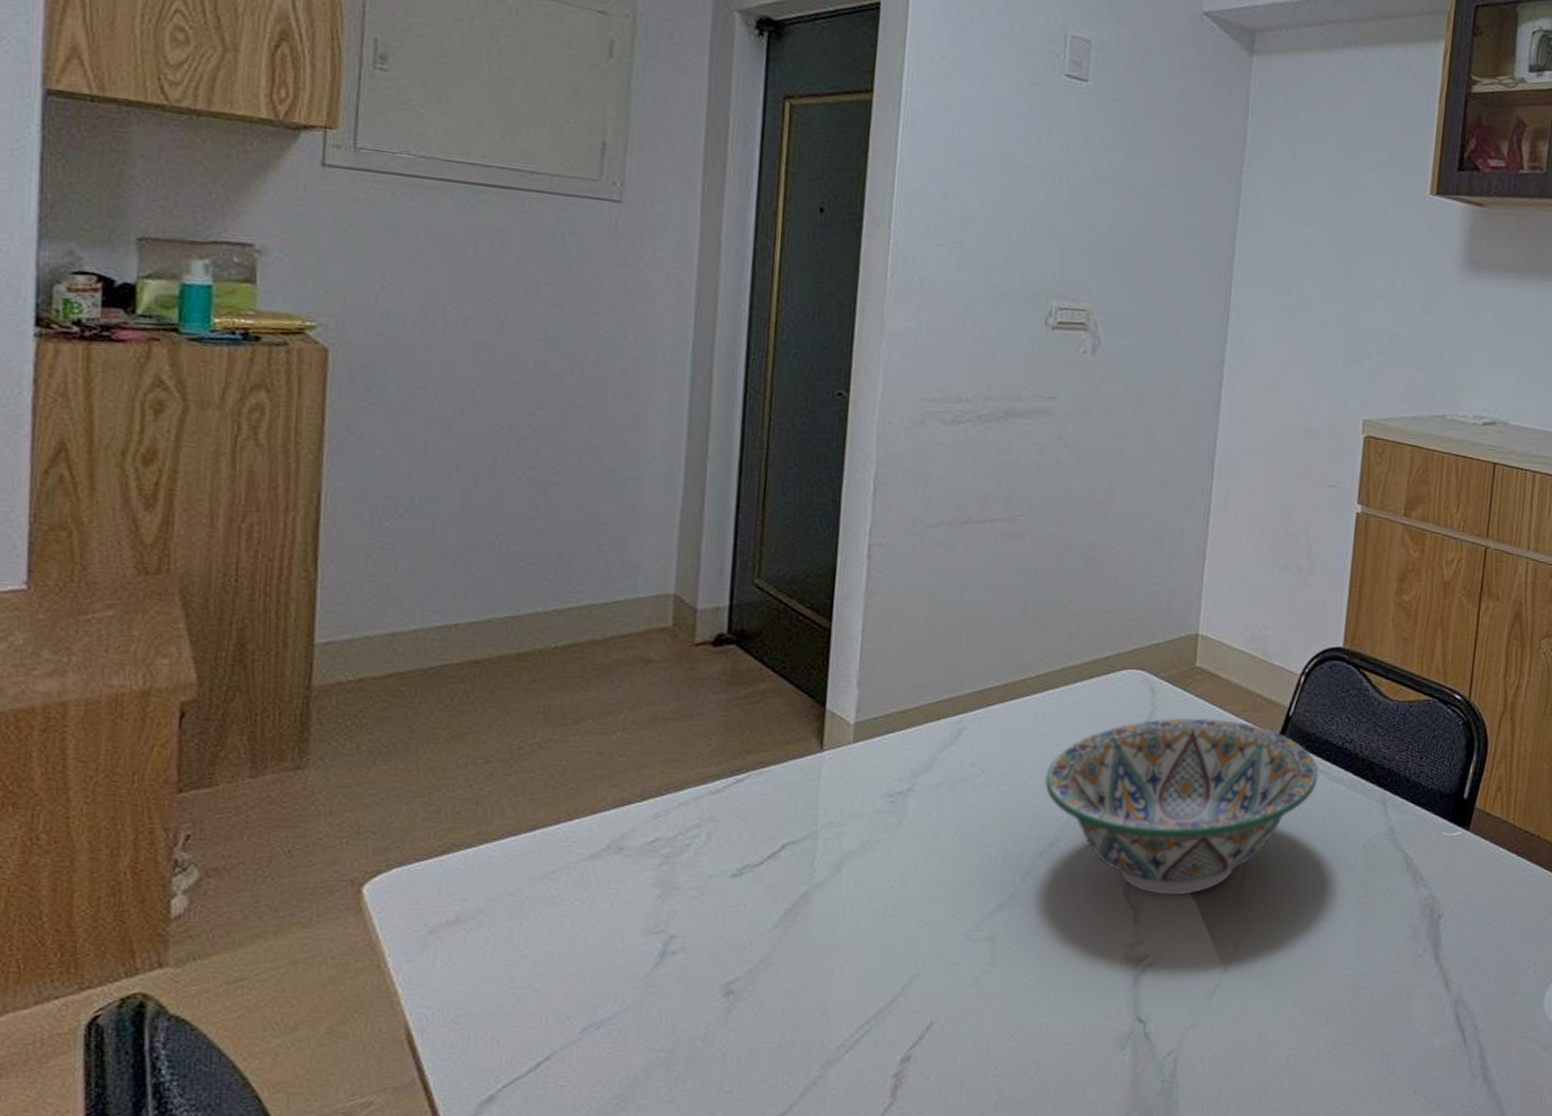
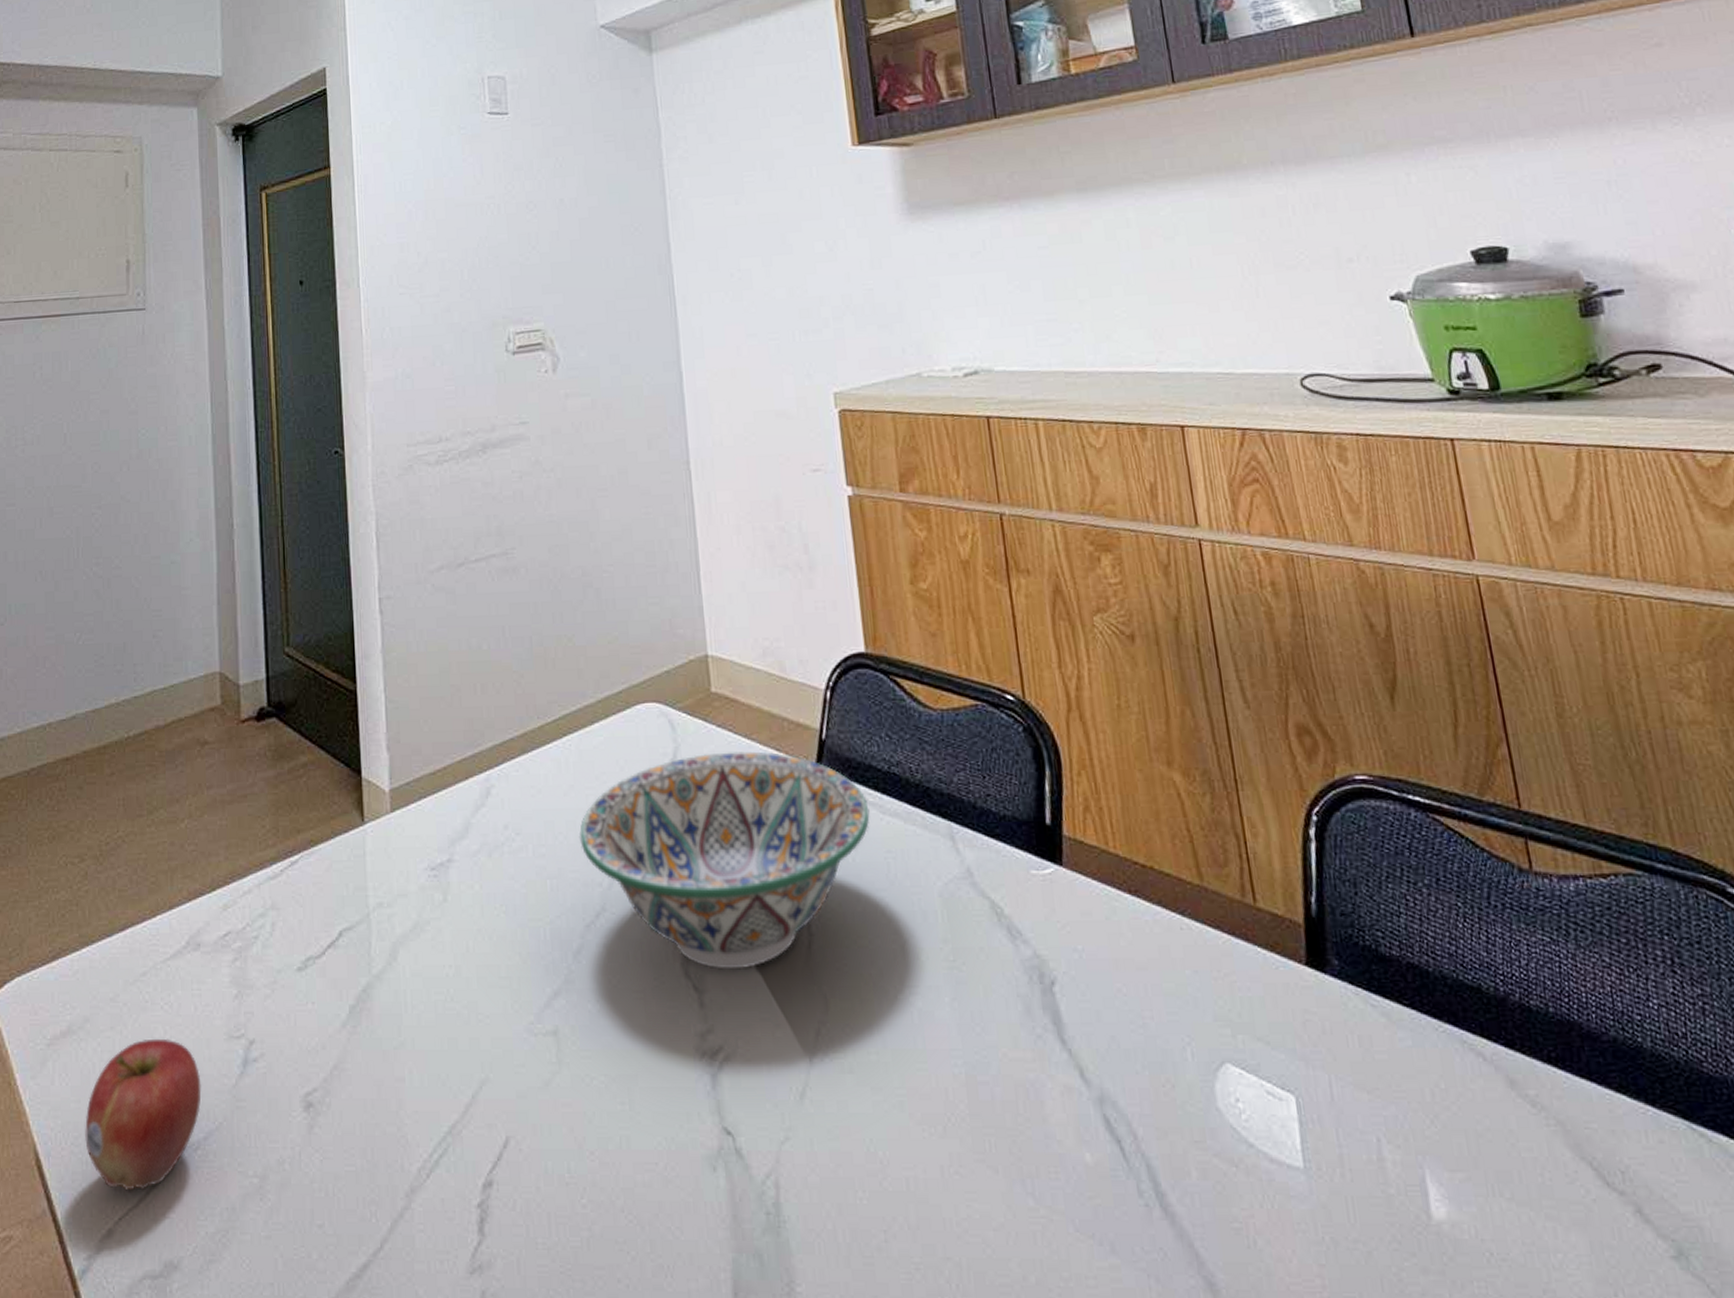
fruit: none [468,930,611,1063] -> present [85,1038,202,1191]

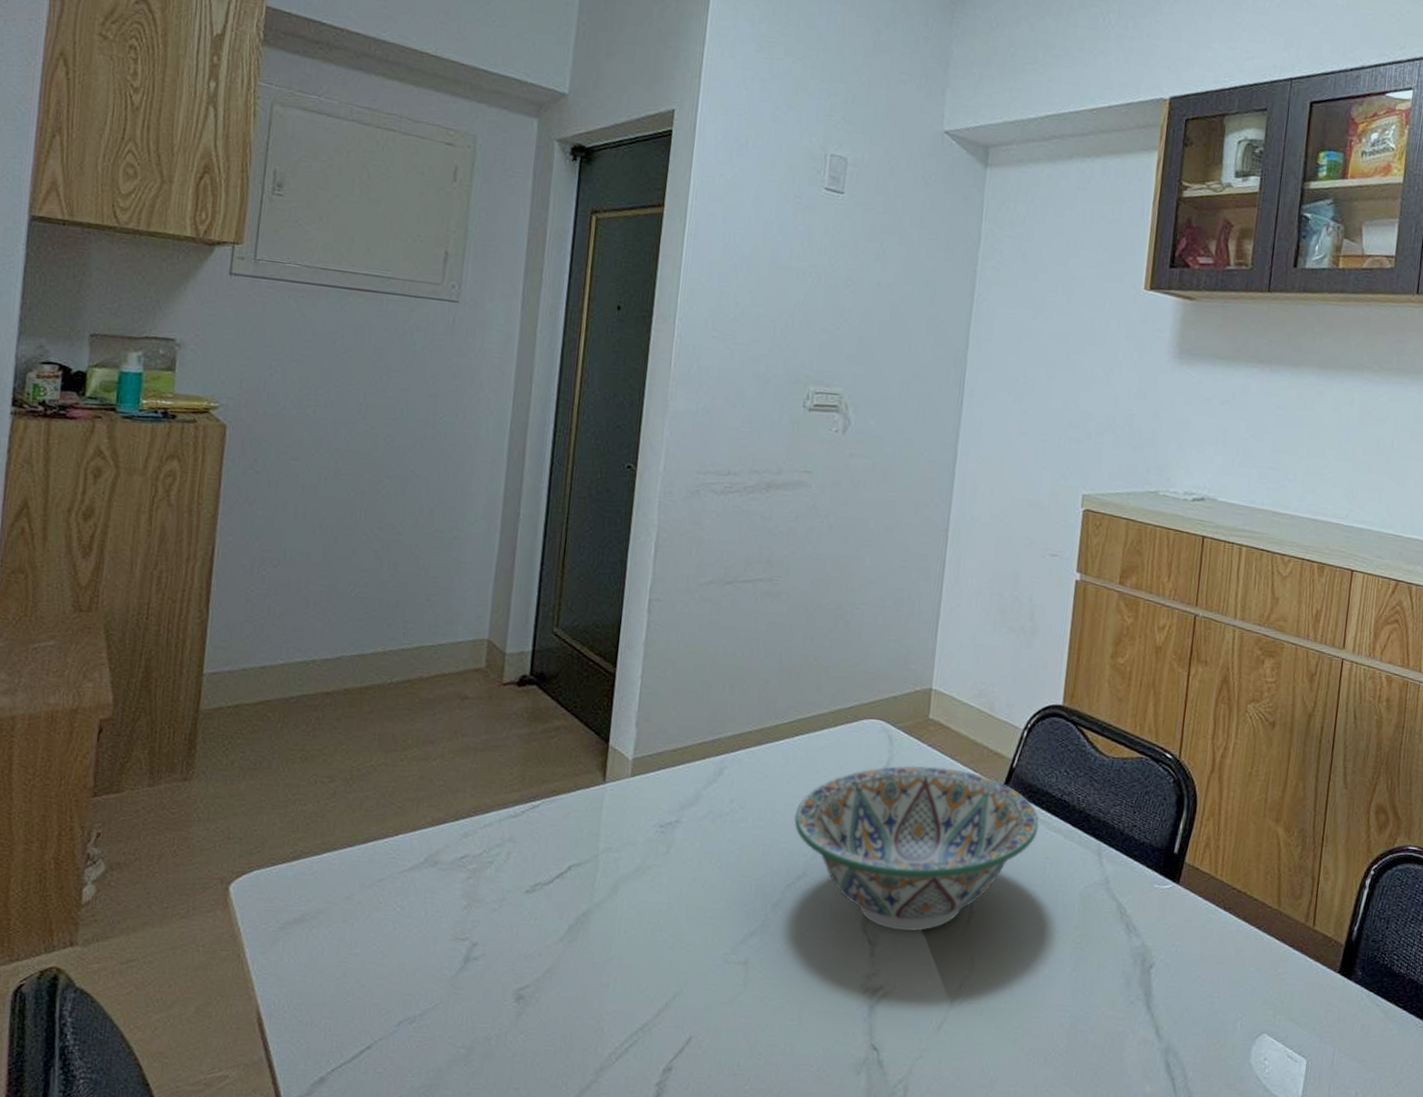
fruit: present [85,1038,202,1191] -> none [307,933,424,1050]

